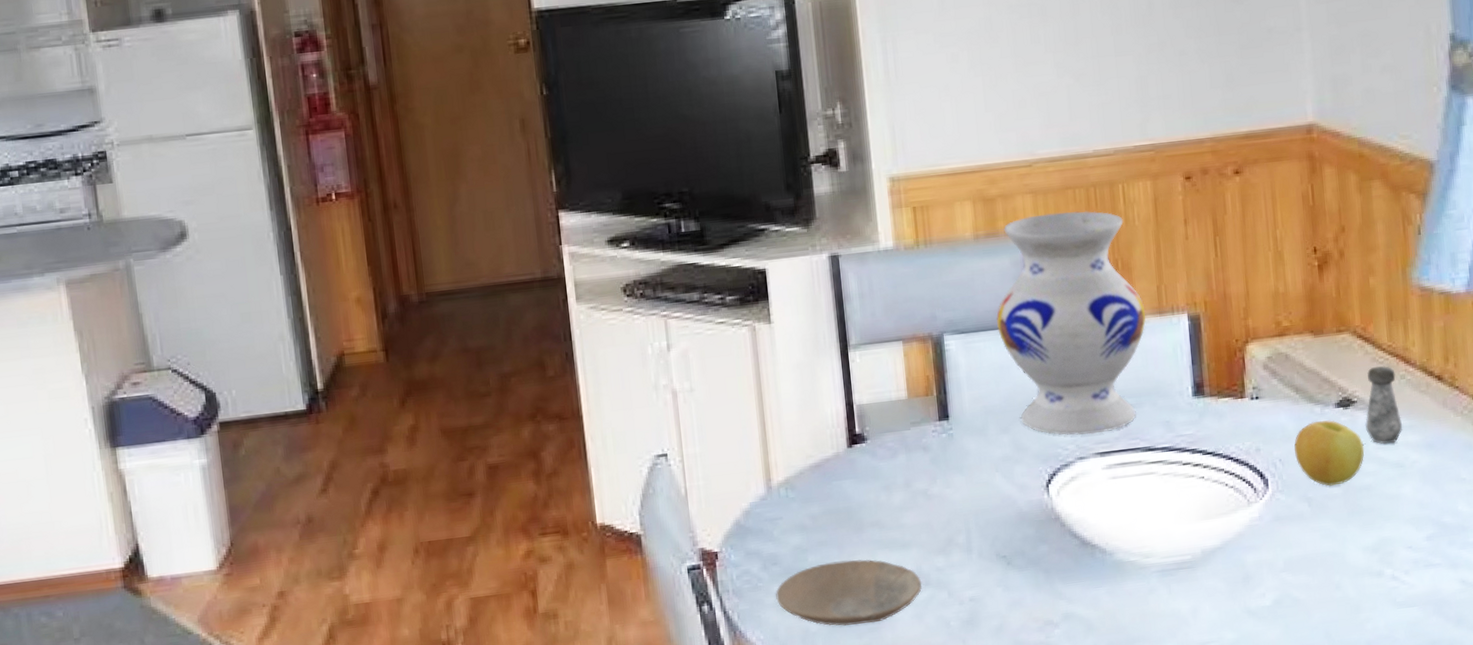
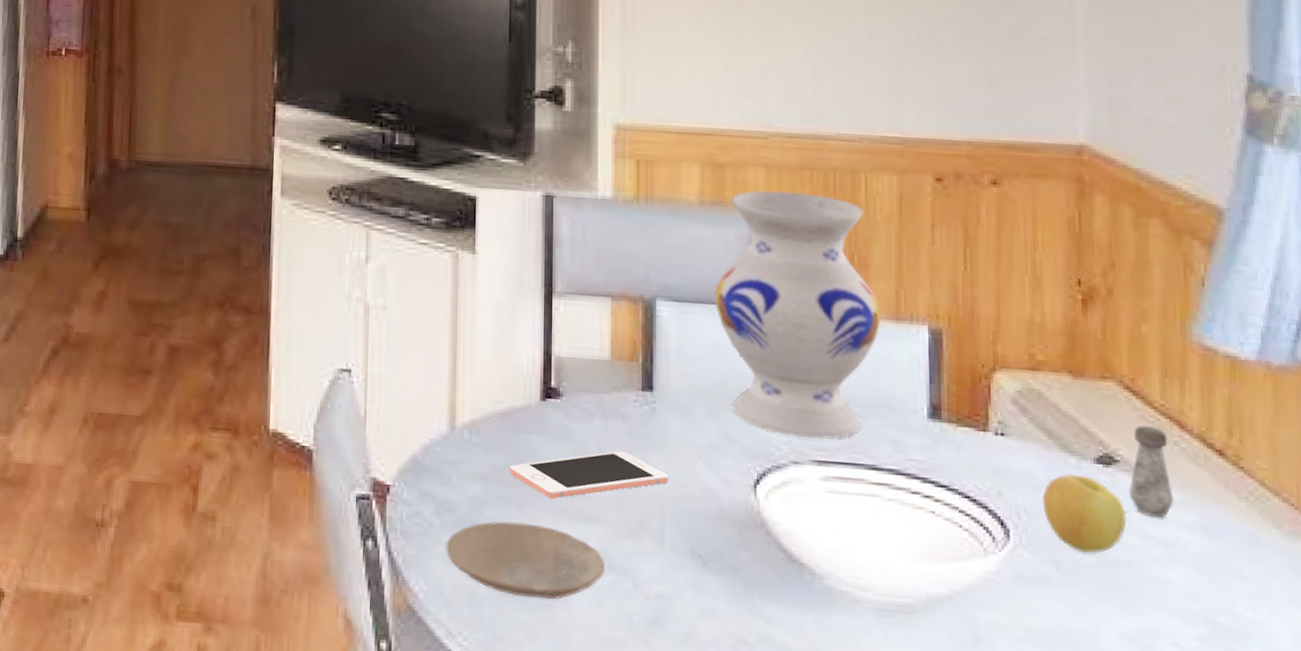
cell phone: none [826,478,971,534] -> present [510,451,668,499]

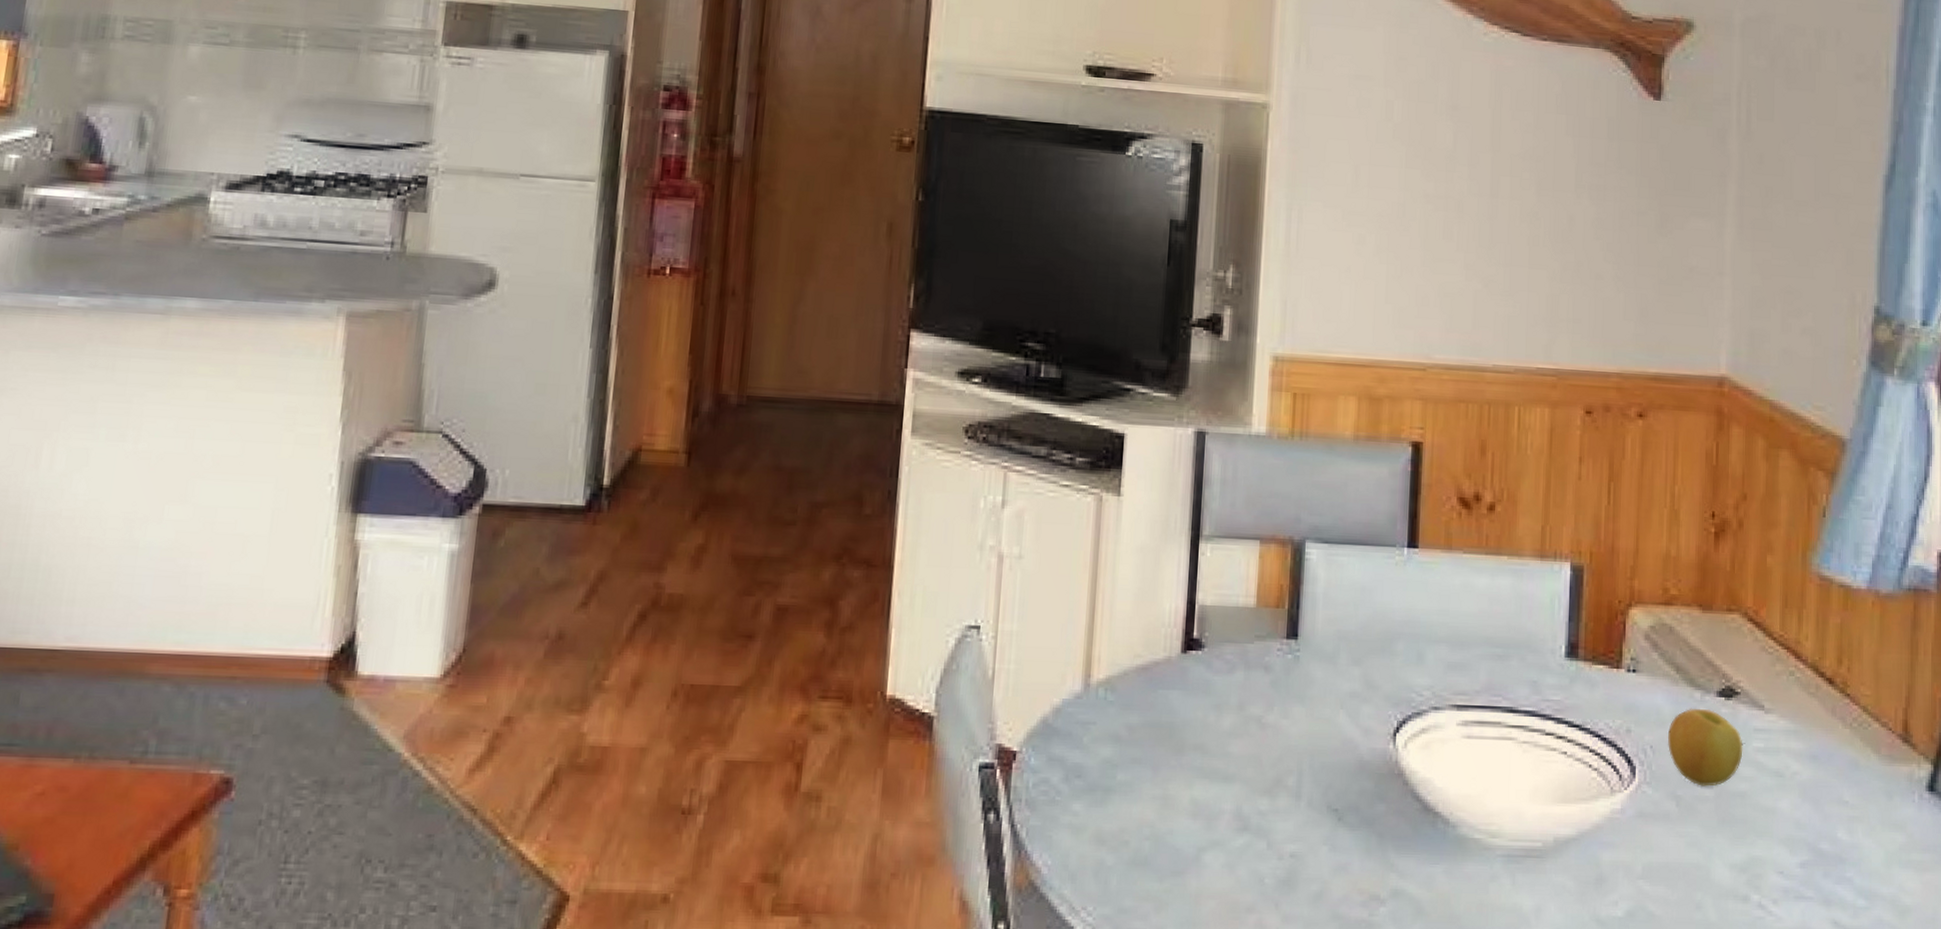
plate: present [446,521,606,600] -> none [1073,785,1240,866]
cell phone: present [510,451,668,499] -> none [1145,704,1309,758]
vase: present [715,190,881,439] -> none [1365,424,1526,683]
salt shaker: present [1128,425,1174,518] -> none [1746,656,1787,748]

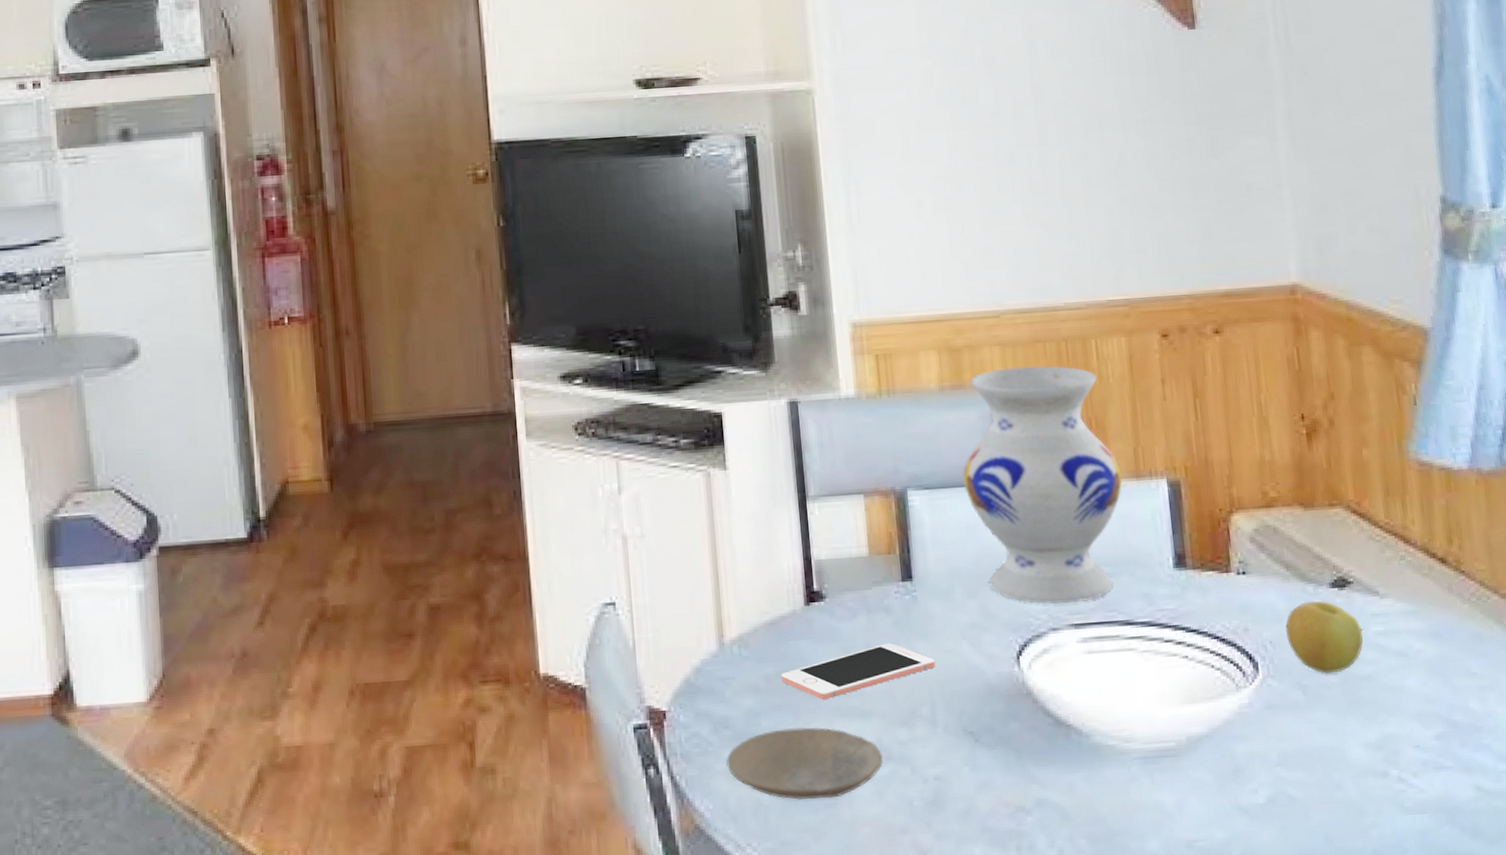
plate: none [1073,785,1240,866] -> present [726,727,883,800]
cell phone: none [1145,704,1309,758] -> present [781,643,935,700]
vase: none [1365,424,1526,683] -> present [963,365,1123,605]

